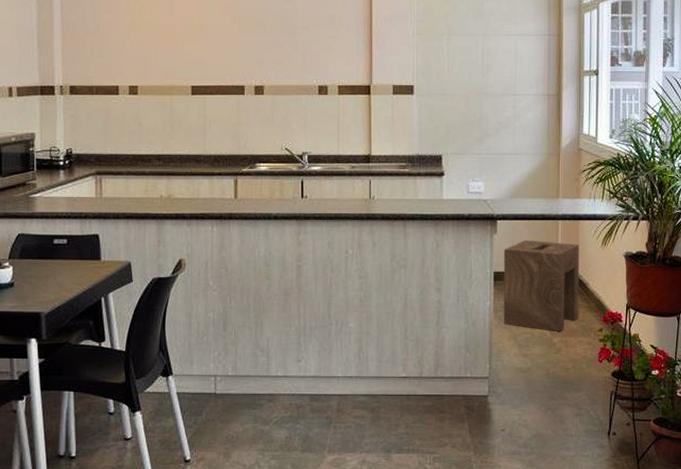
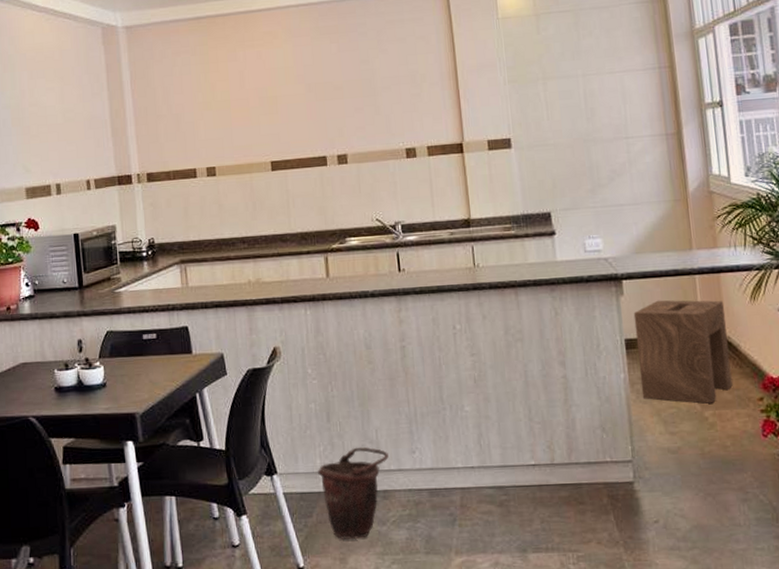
bucket: none [211,354,277,437] -> present [318,447,389,540]

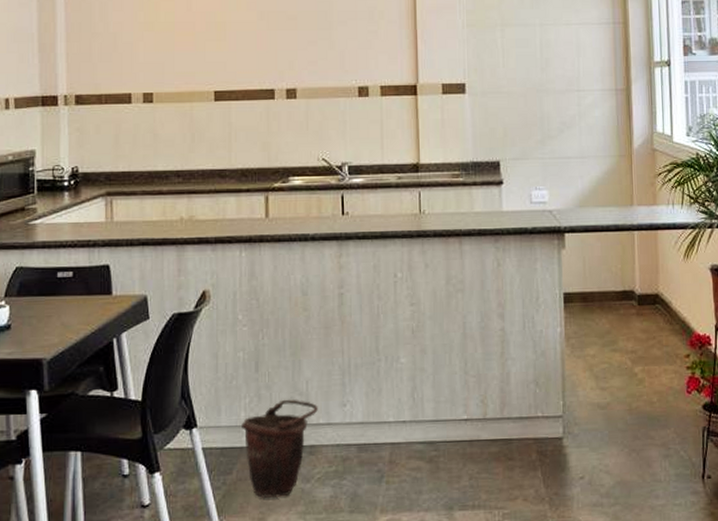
stool: present [633,300,733,404] -> none [573,254,662,359]

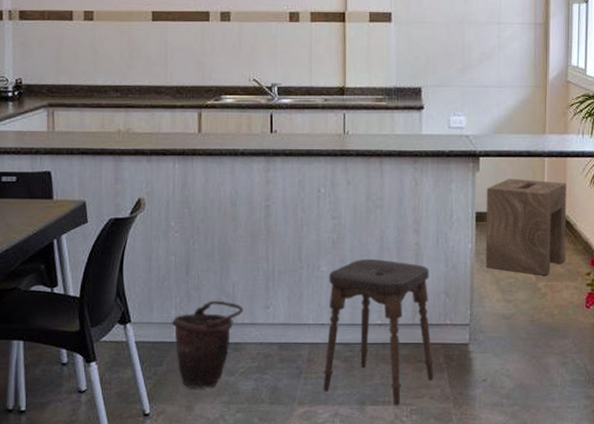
stool: none [406,347,527,511] -> present [323,258,434,406]
stool: none [573,254,662,359] -> present [485,178,566,275]

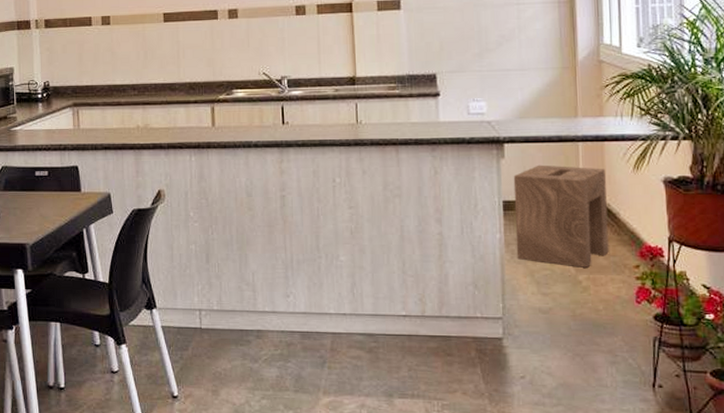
bucket: present [172,300,243,389] -> none [195,288,264,374]
stool: present [323,258,434,406] -> none [347,248,466,400]

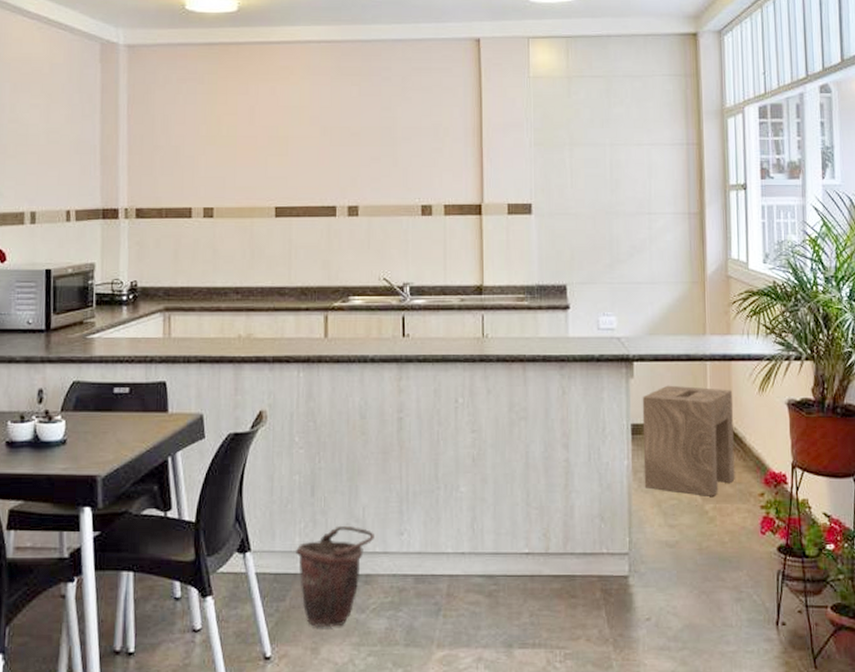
bucket: none [195,288,264,374] -> present [296,525,374,628]

